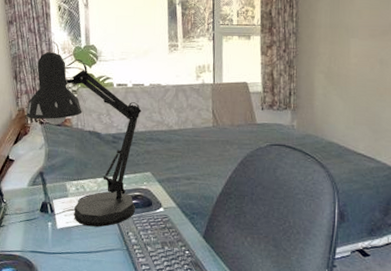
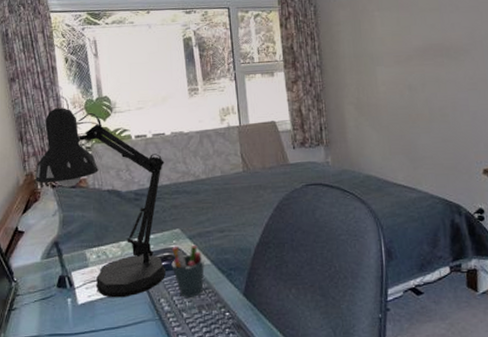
pen holder: none [141,188,170,235] -> present [171,244,205,299]

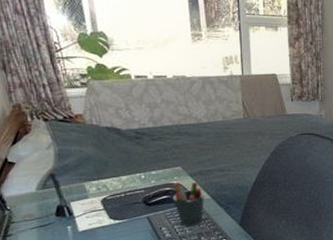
desk lamp: present [35,108,165,298] -> none [24,38,167,226]

